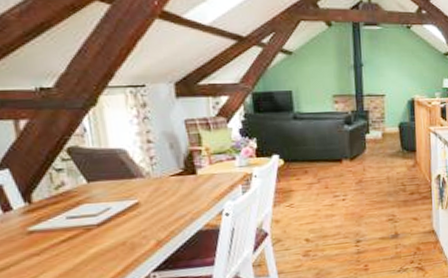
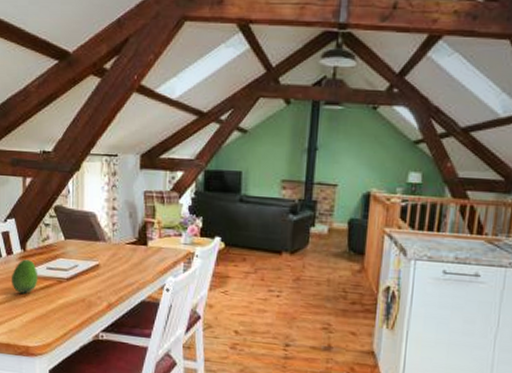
fruit: none [13,212,57,252] -> present [11,259,38,294]

